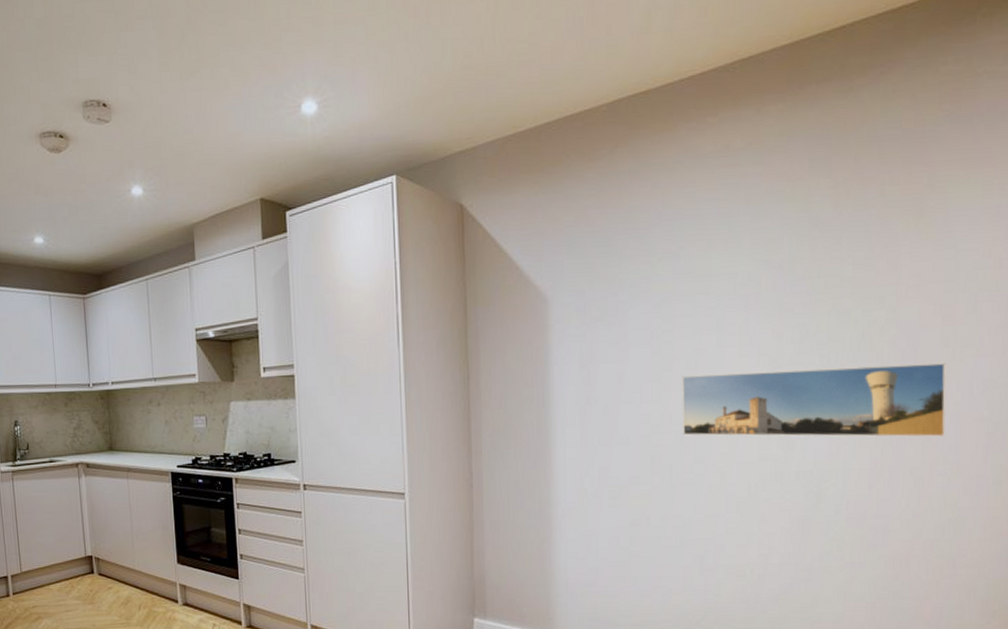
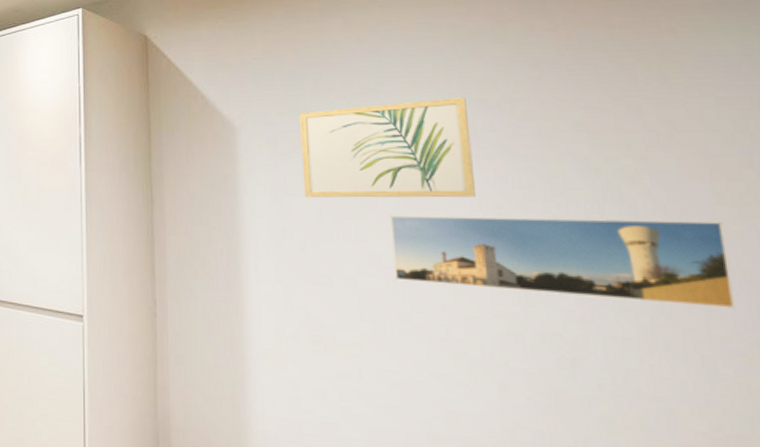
wall art: none [606,257,756,363] -> present [298,96,477,198]

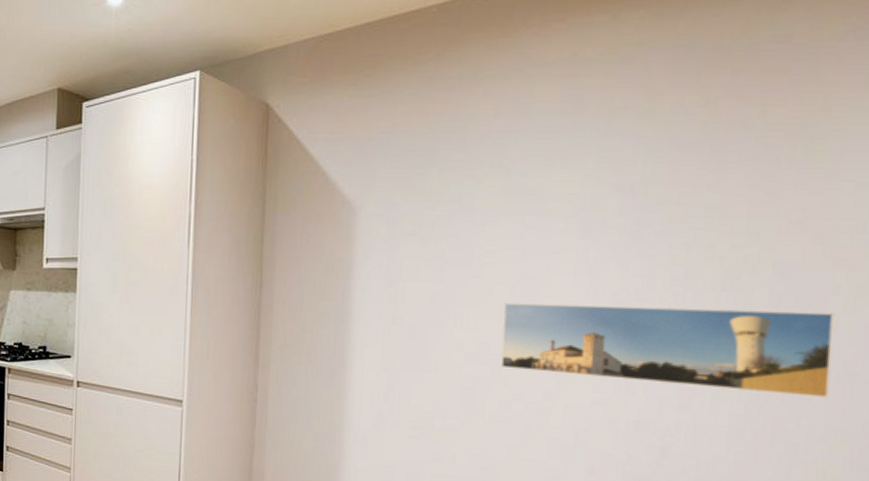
wall art: present [298,96,477,198] -> none [419,178,600,285]

